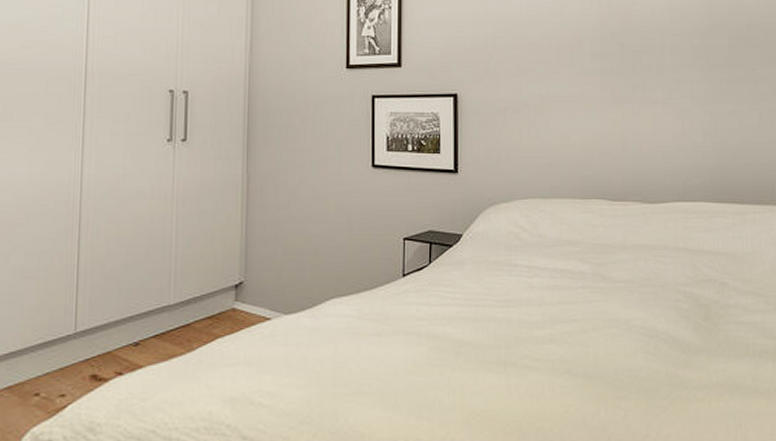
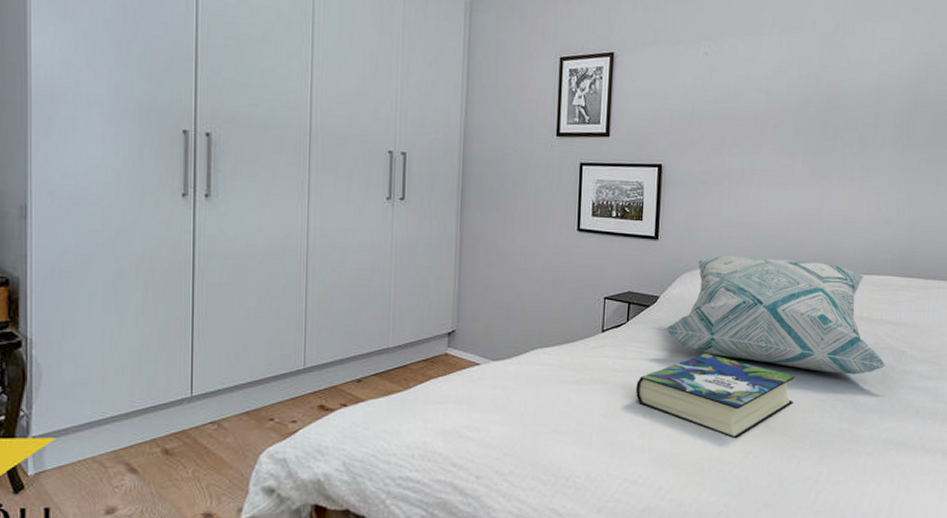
book: none [443,295,614,391] -> present [636,354,795,439]
decorative pillow: none [469,187,710,312] -> present [663,255,888,375]

